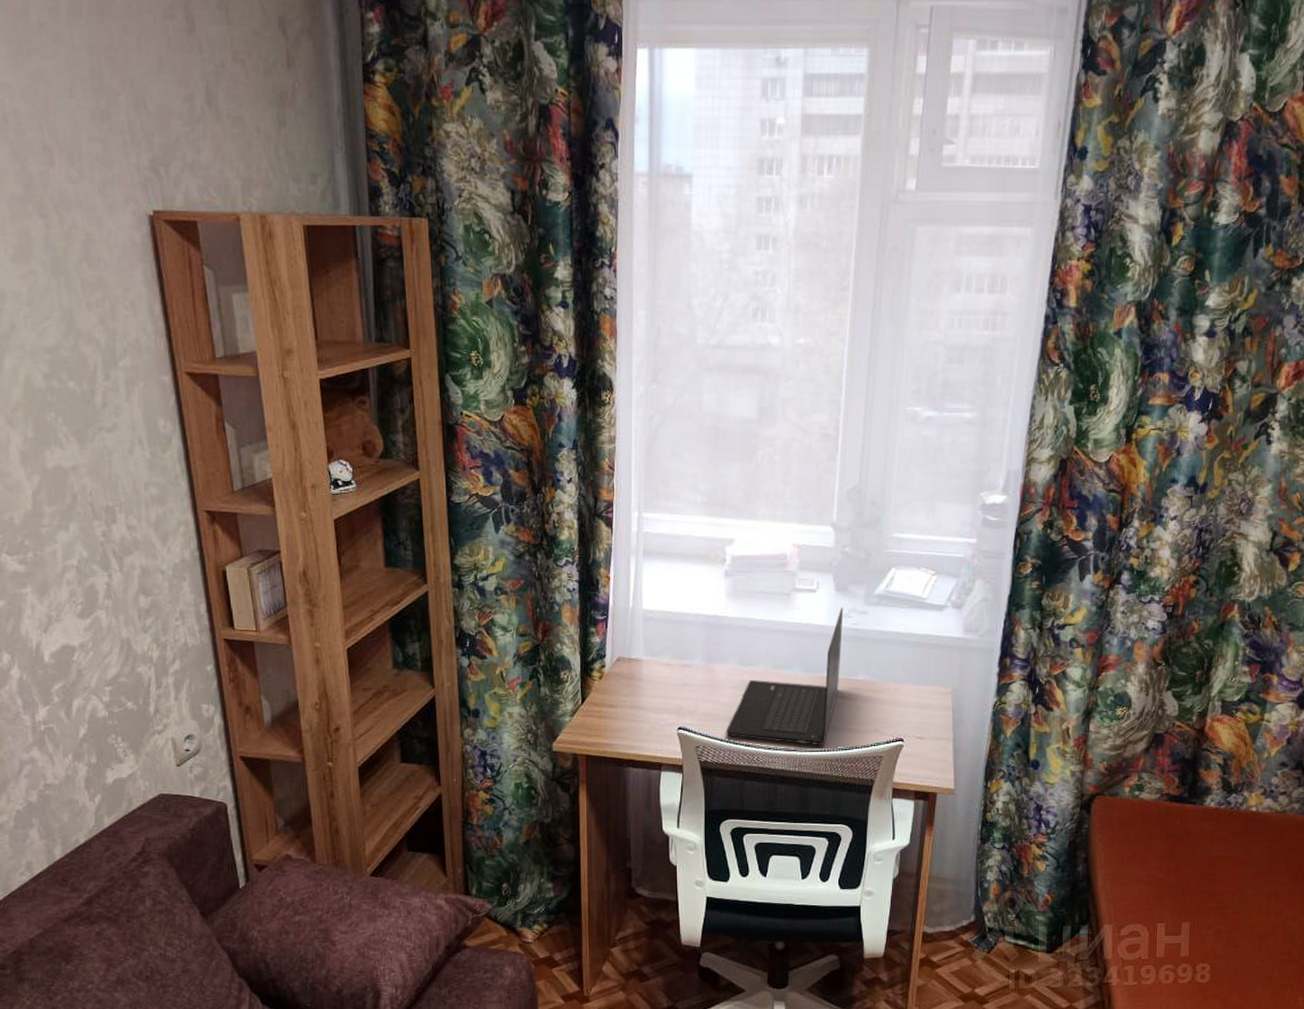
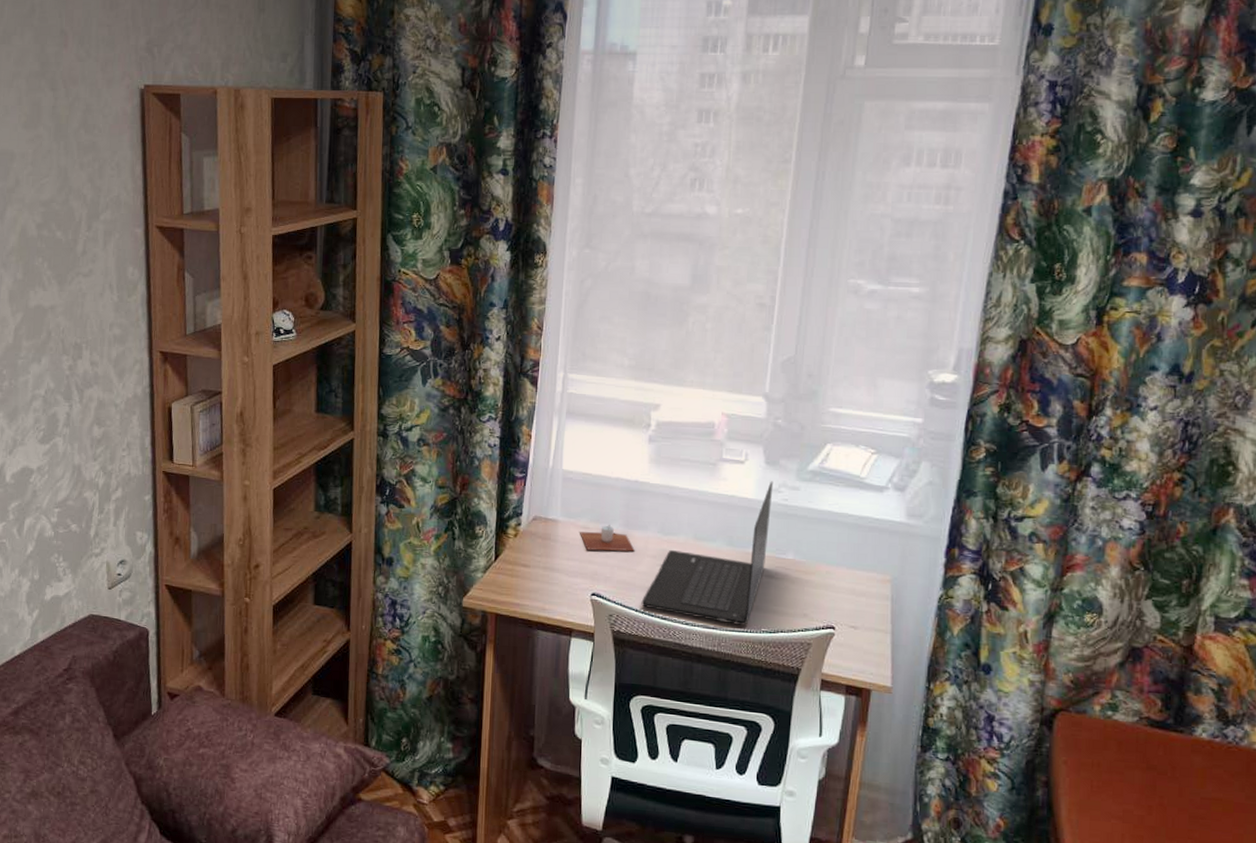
cup: none [663,660,717,686] -> present [580,525,635,552]

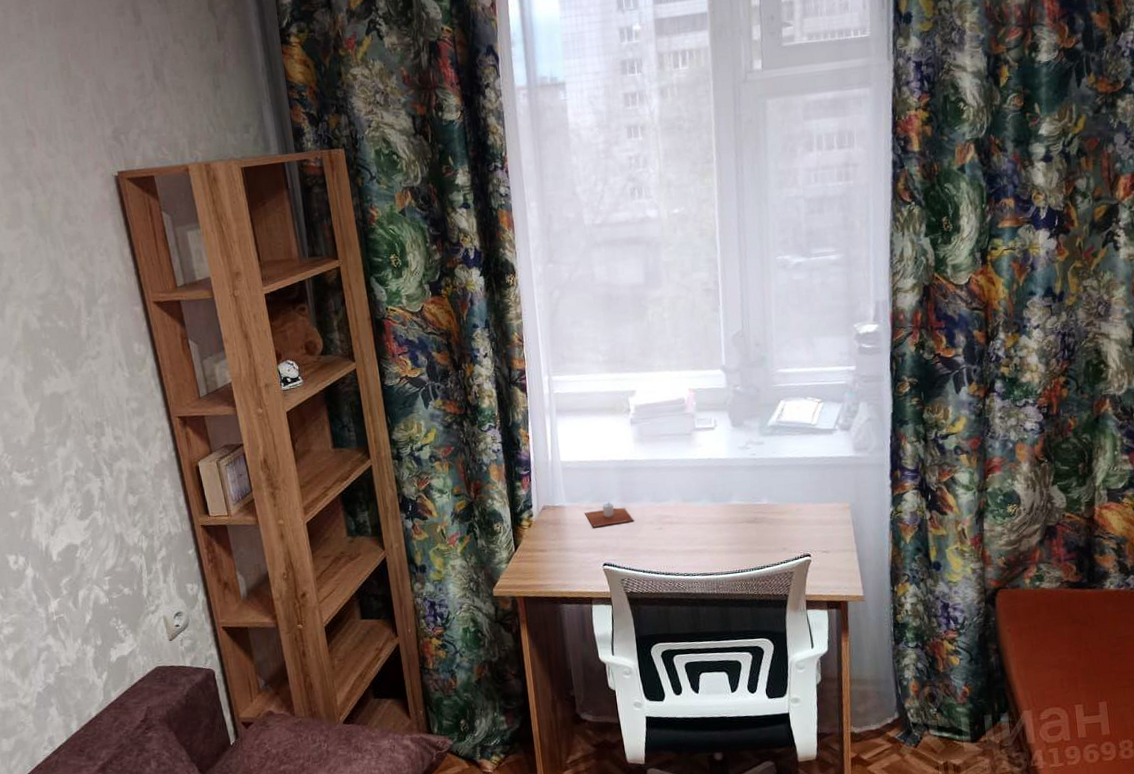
laptop: present [641,481,774,625] -> none [646,440,746,568]

